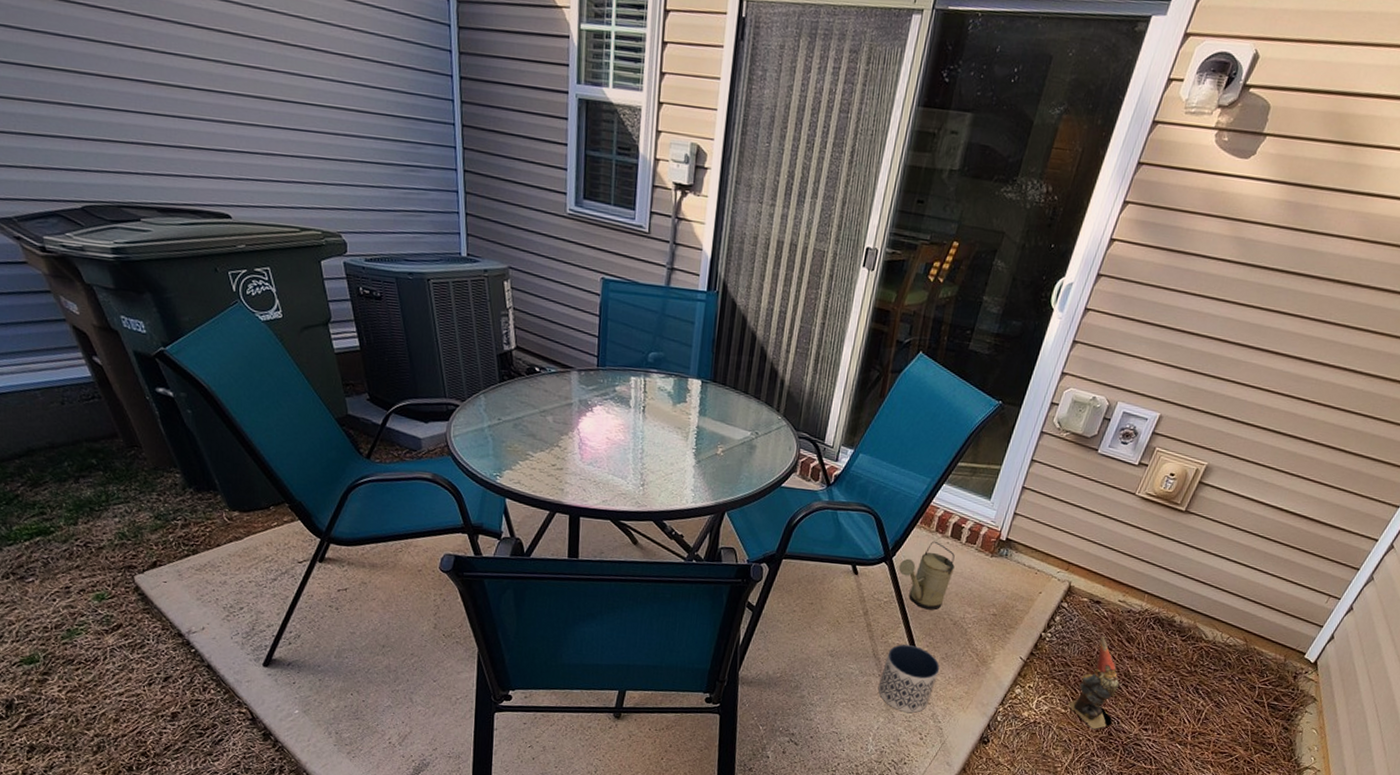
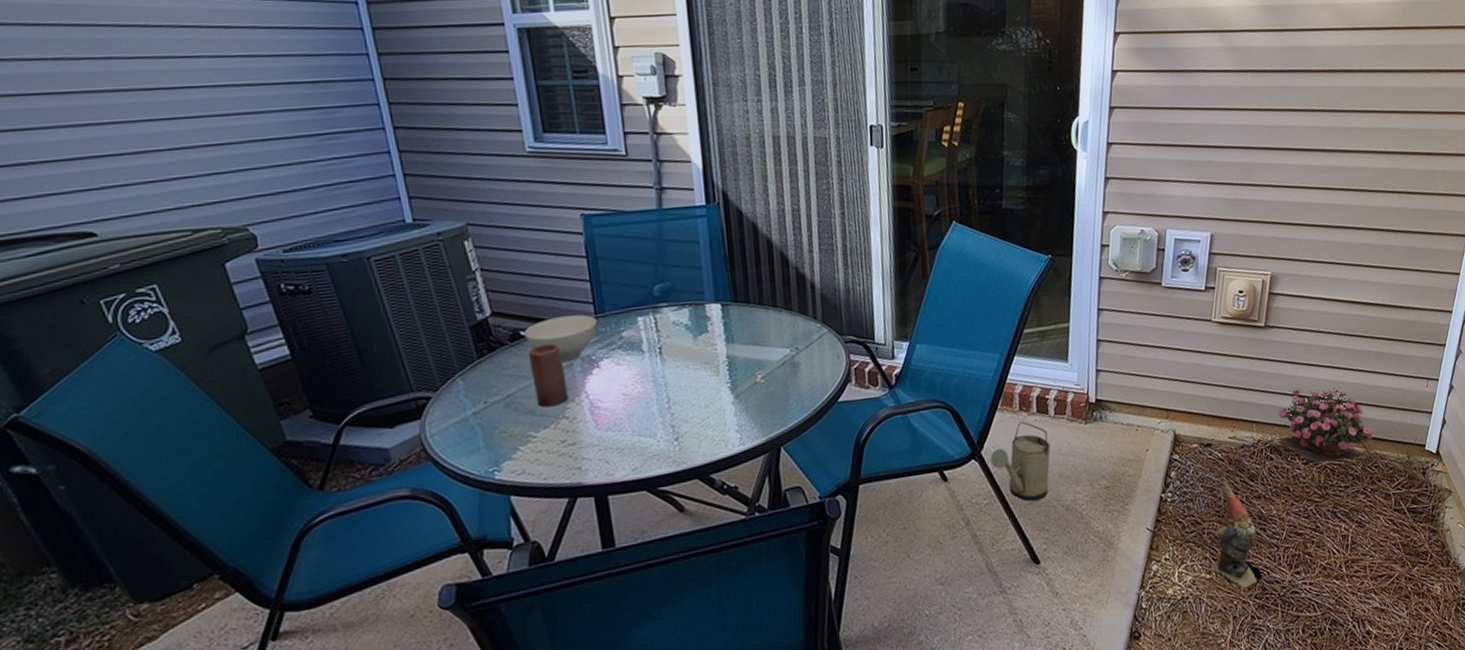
bowl: none [538,361,598,402] -> present [523,314,597,364]
candle: none [538,382,565,435] -> present [527,343,568,408]
planter: present [878,644,940,714] -> none [1002,546,1066,629]
potted flower: none [1165,574,1258,648] -> present [1278,387,1373,463]

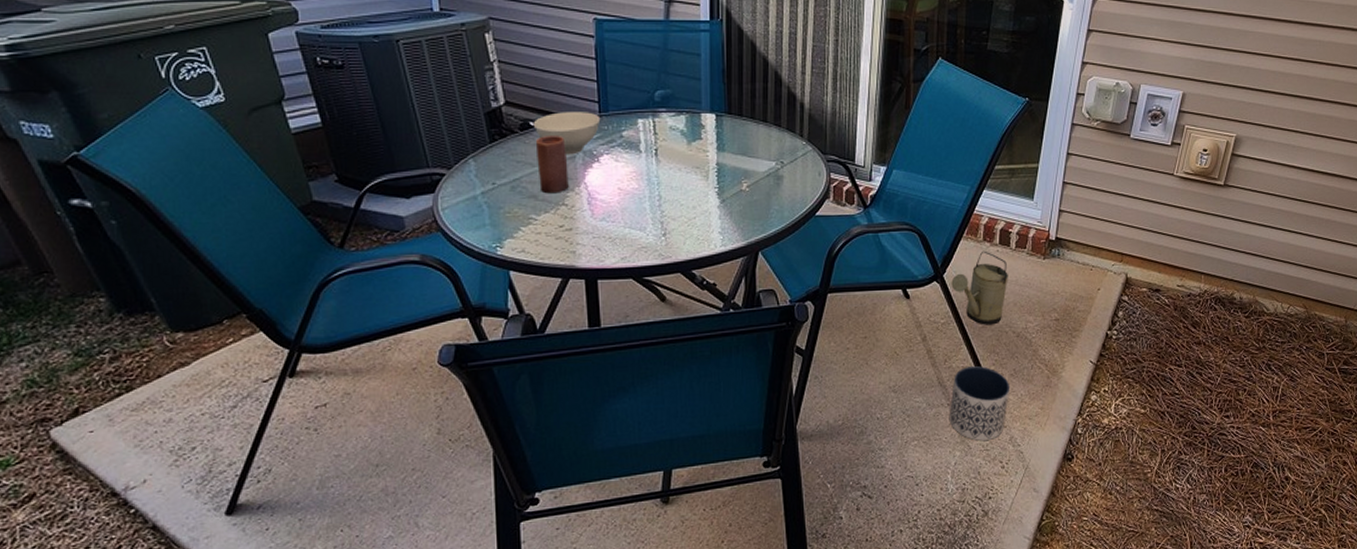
planter: none [1002,546,1066,629] -> present [949,366,1011,442]
garden gnome: present [1211,480,1263,588] -> none [1147,324,1194,425]
potted flower: present [1278,387,1373,463] -> none [1224,247,1314,318]

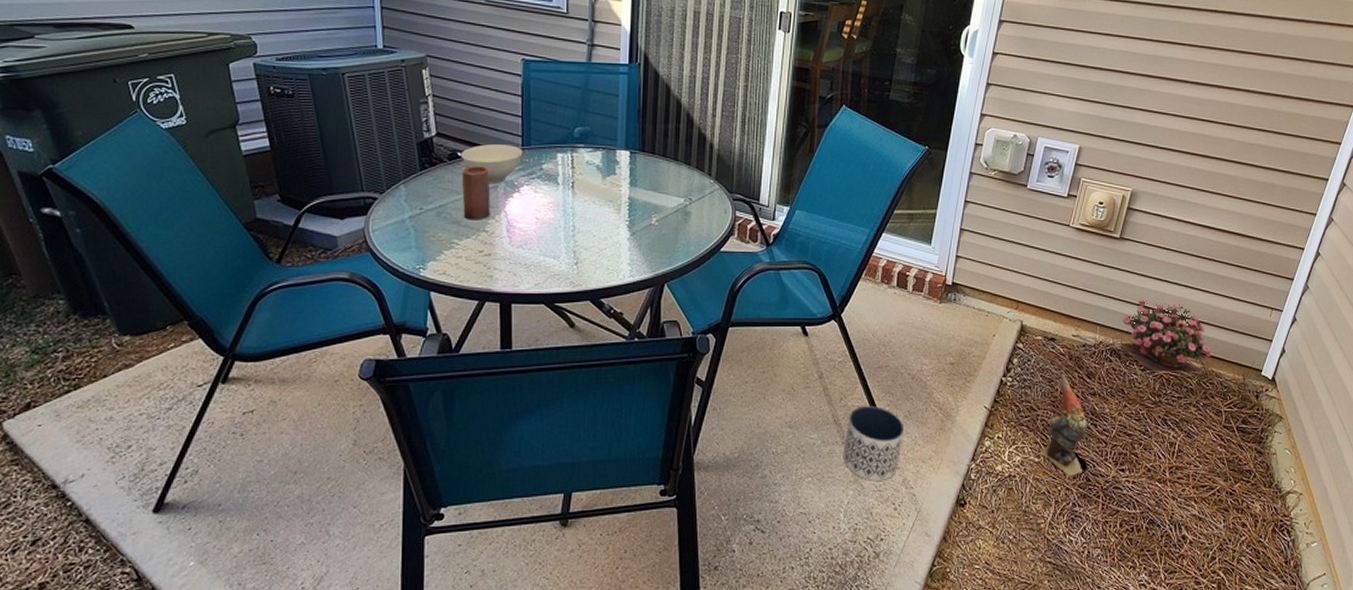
watering can: present [951,250,1008,325] -> none [849,292,905,366]
garden gnome: none [1147,324,1194,425] -> present [1041,373,1088,476]
potted flower: none [1224,247,1314,318] -> present [1119,301,1211,372]

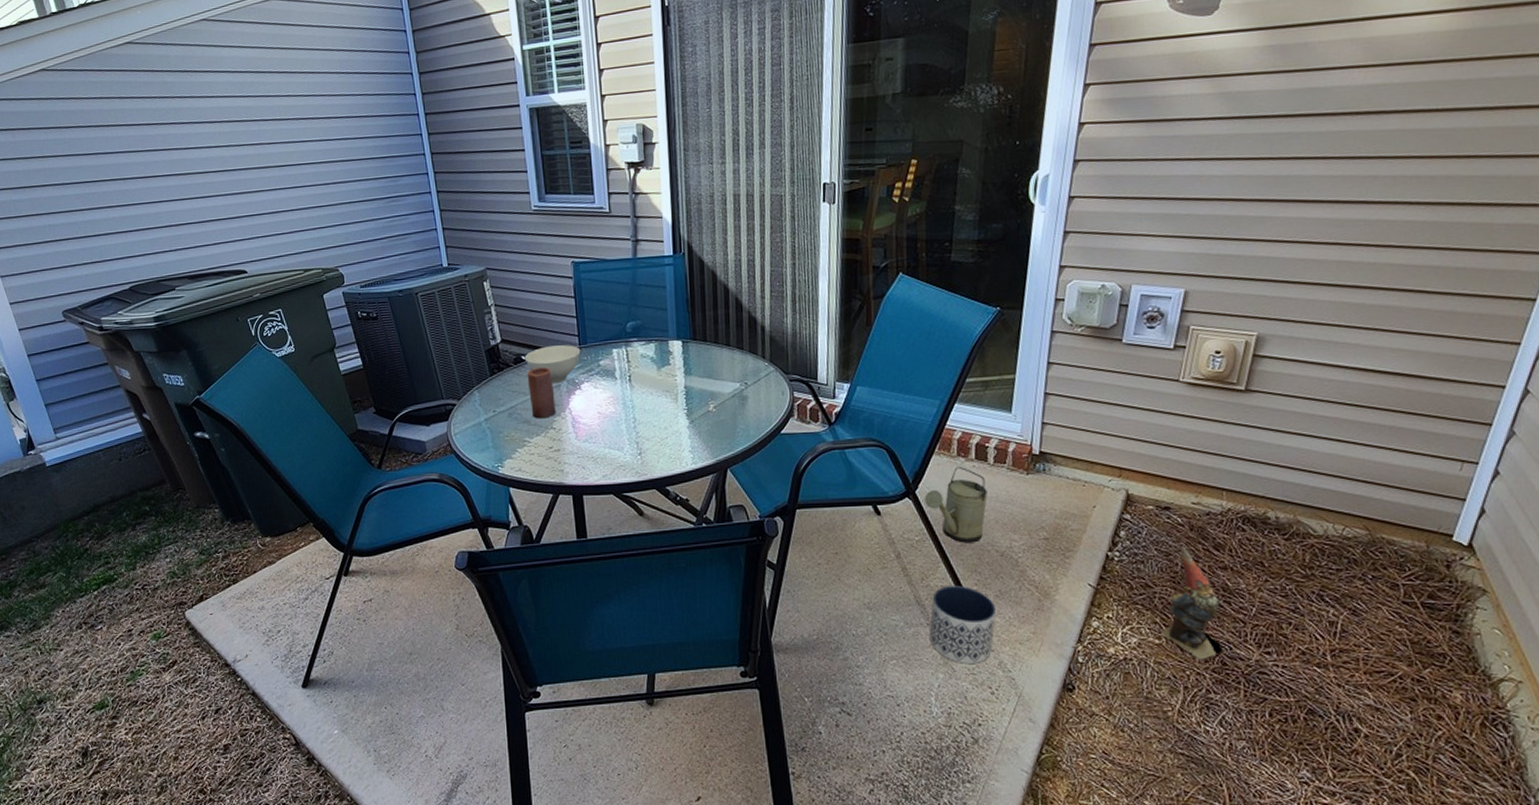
watering can: none [849,292,905,366] -> present [924,466,988,543]
potted flower: present [1119,301,1211,372] -> none [1253,460,1379,541]

